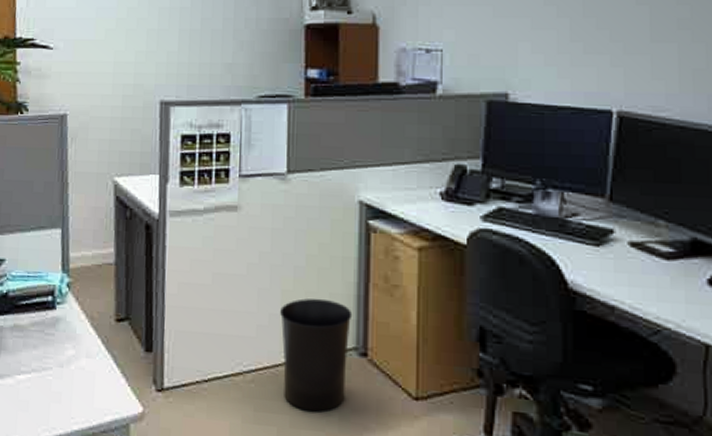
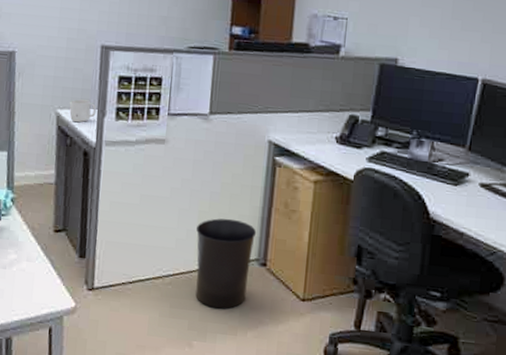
mug: none [127,164,158,191] -> present [69,99,97,123]

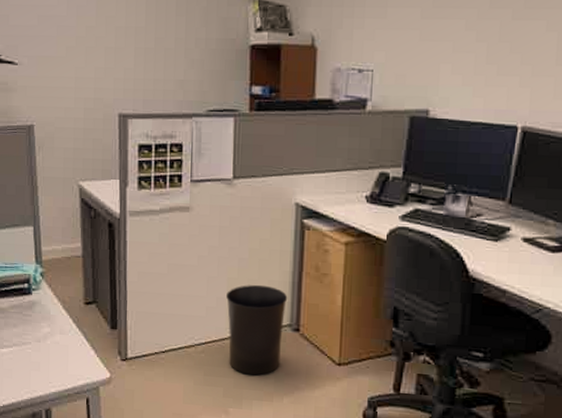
mug: present [69,99,97,123] -> none [91,170,118,194]

